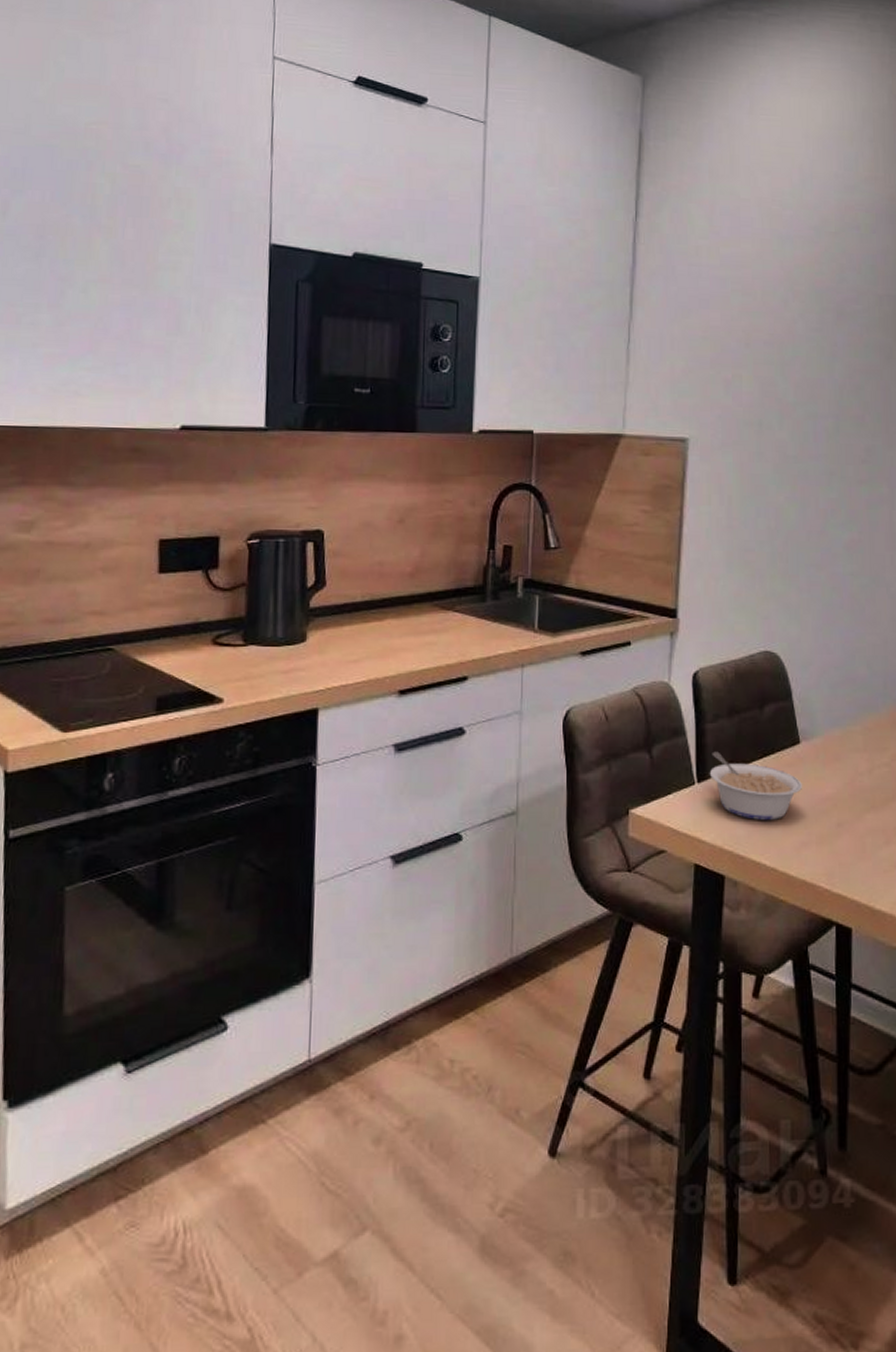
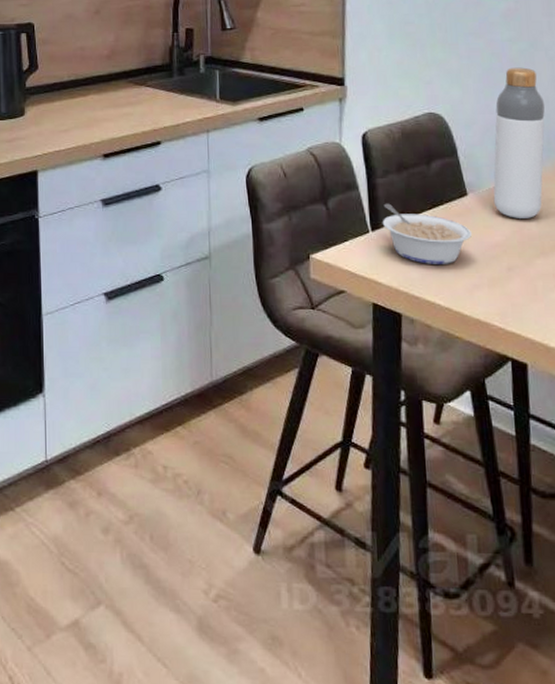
bottle: none [826,604,884,769] -> present [493,67,545,218]

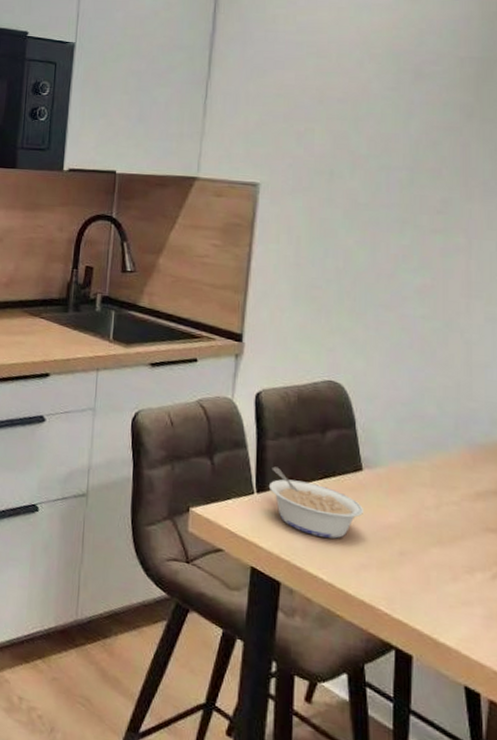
bottle: present [493,67,545,218] -> none [390,345,456,504]

